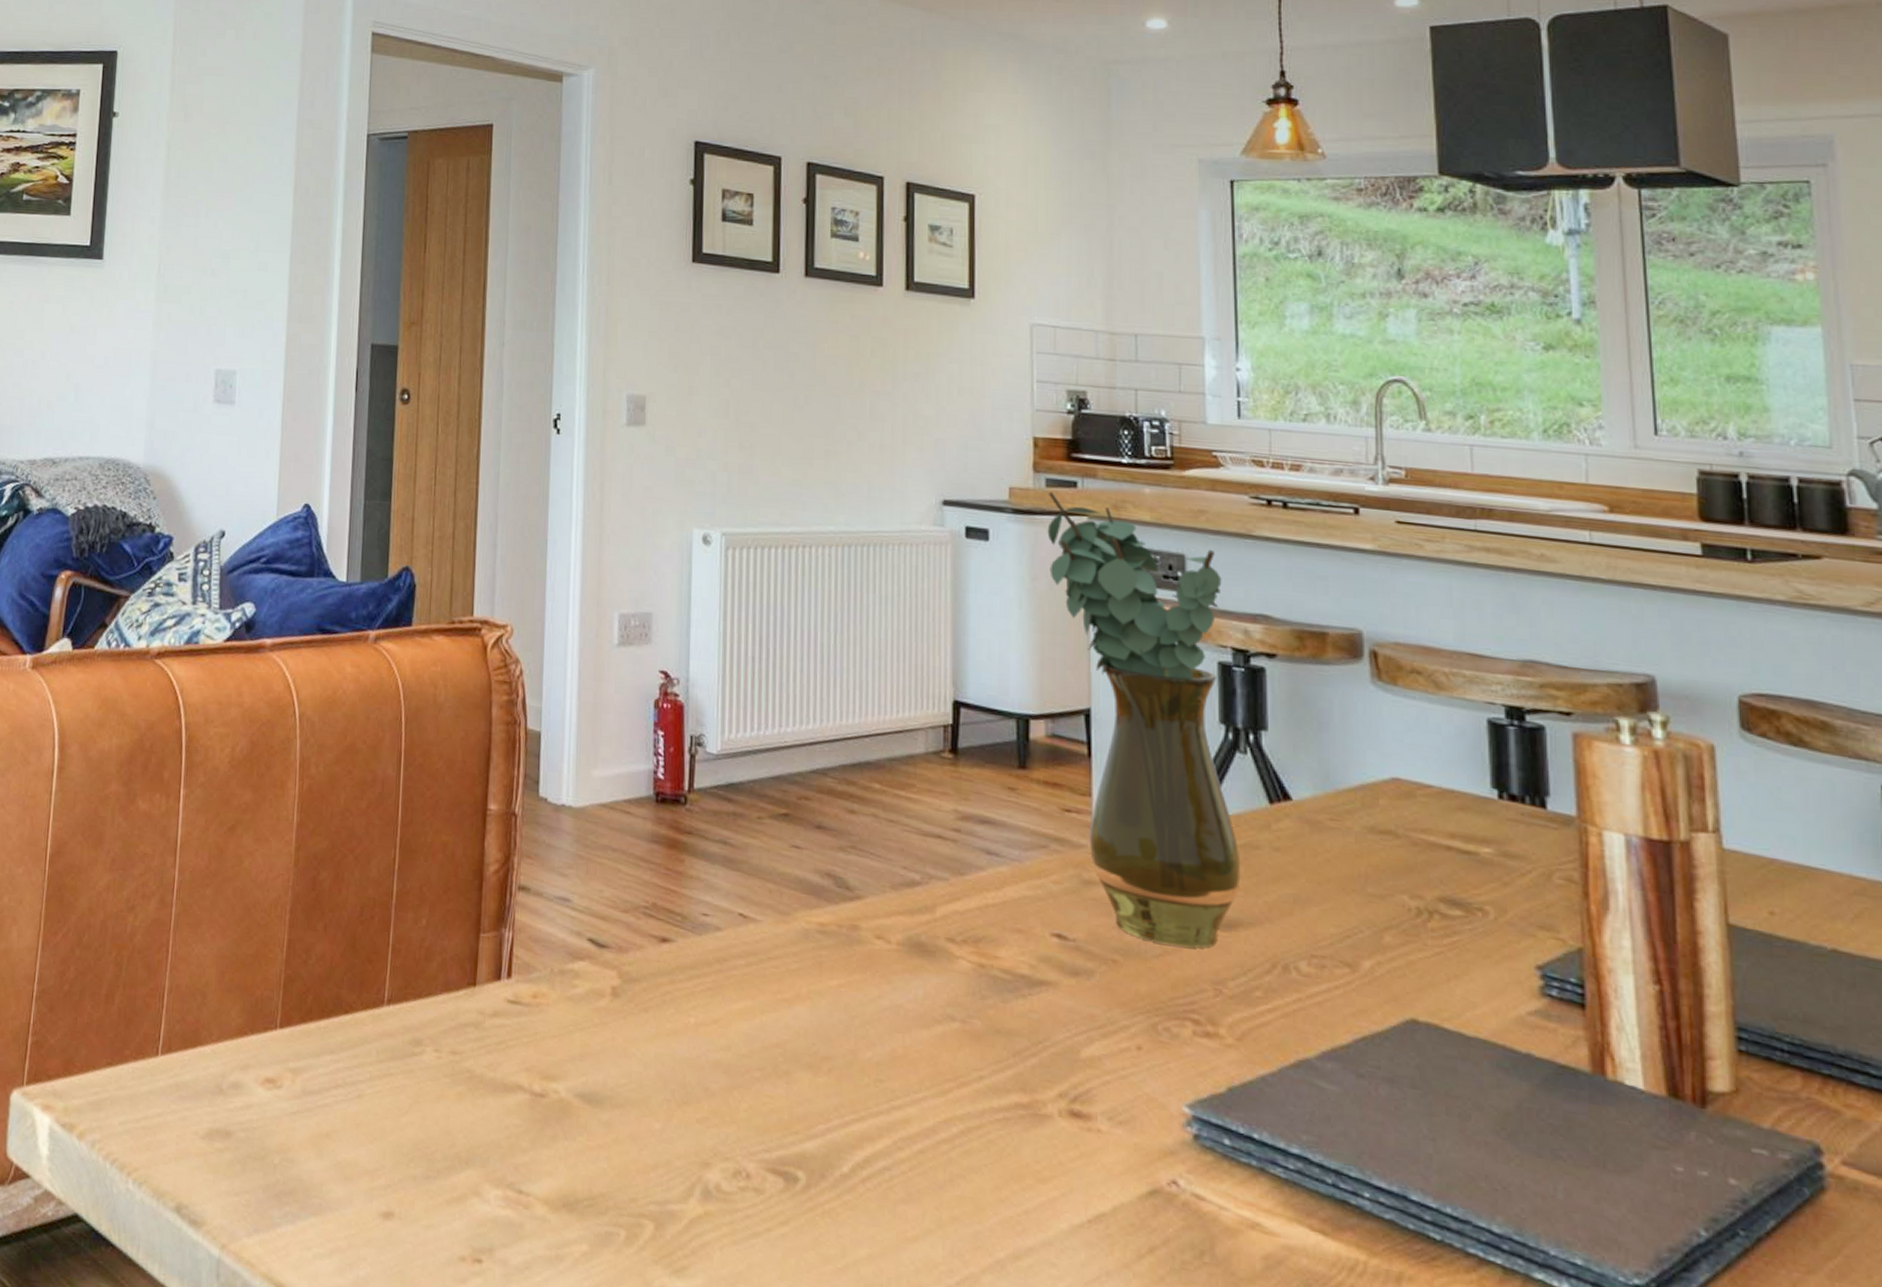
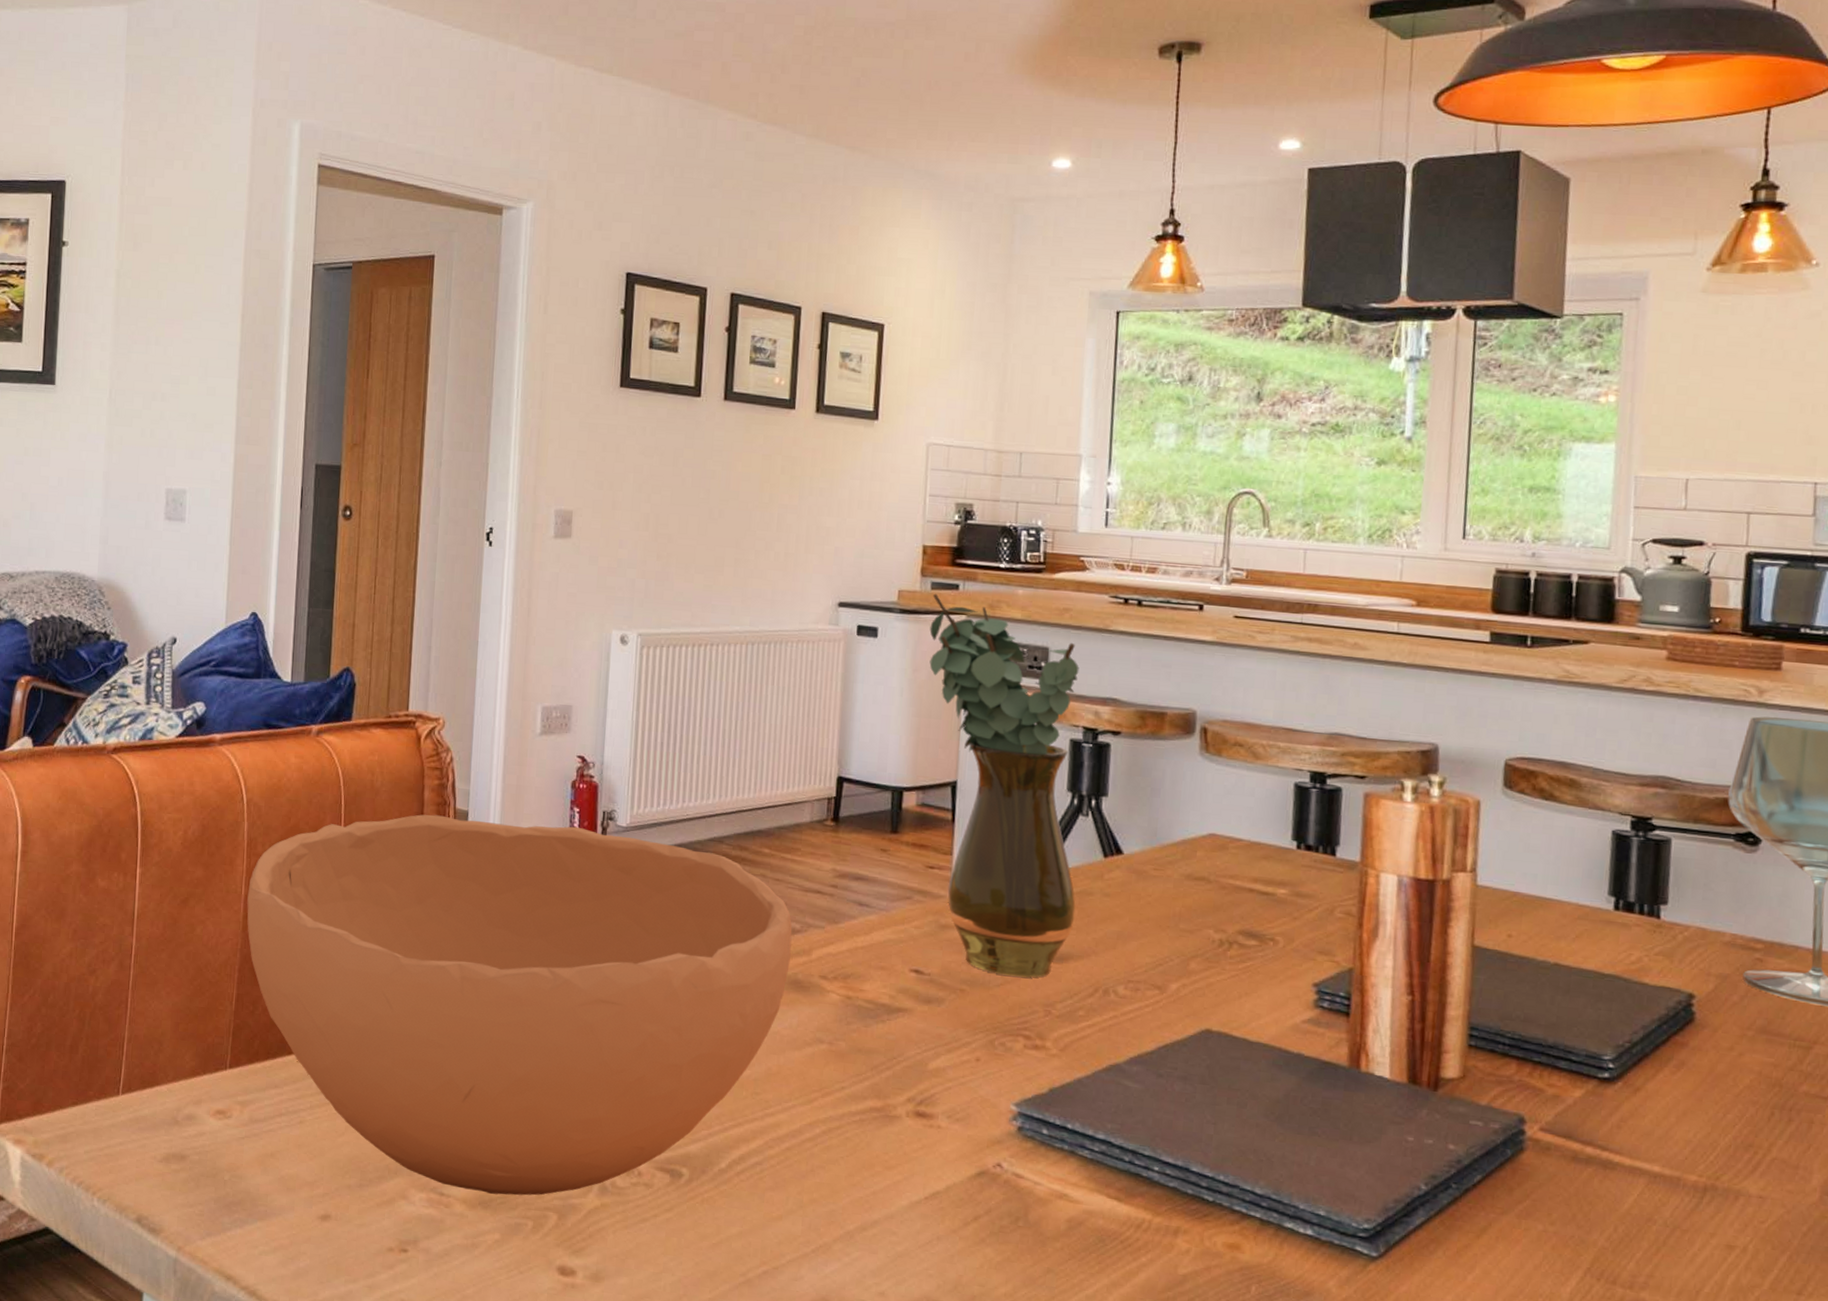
bowl: none [299,734,912,1198] -> present [247,814,793,1196]

